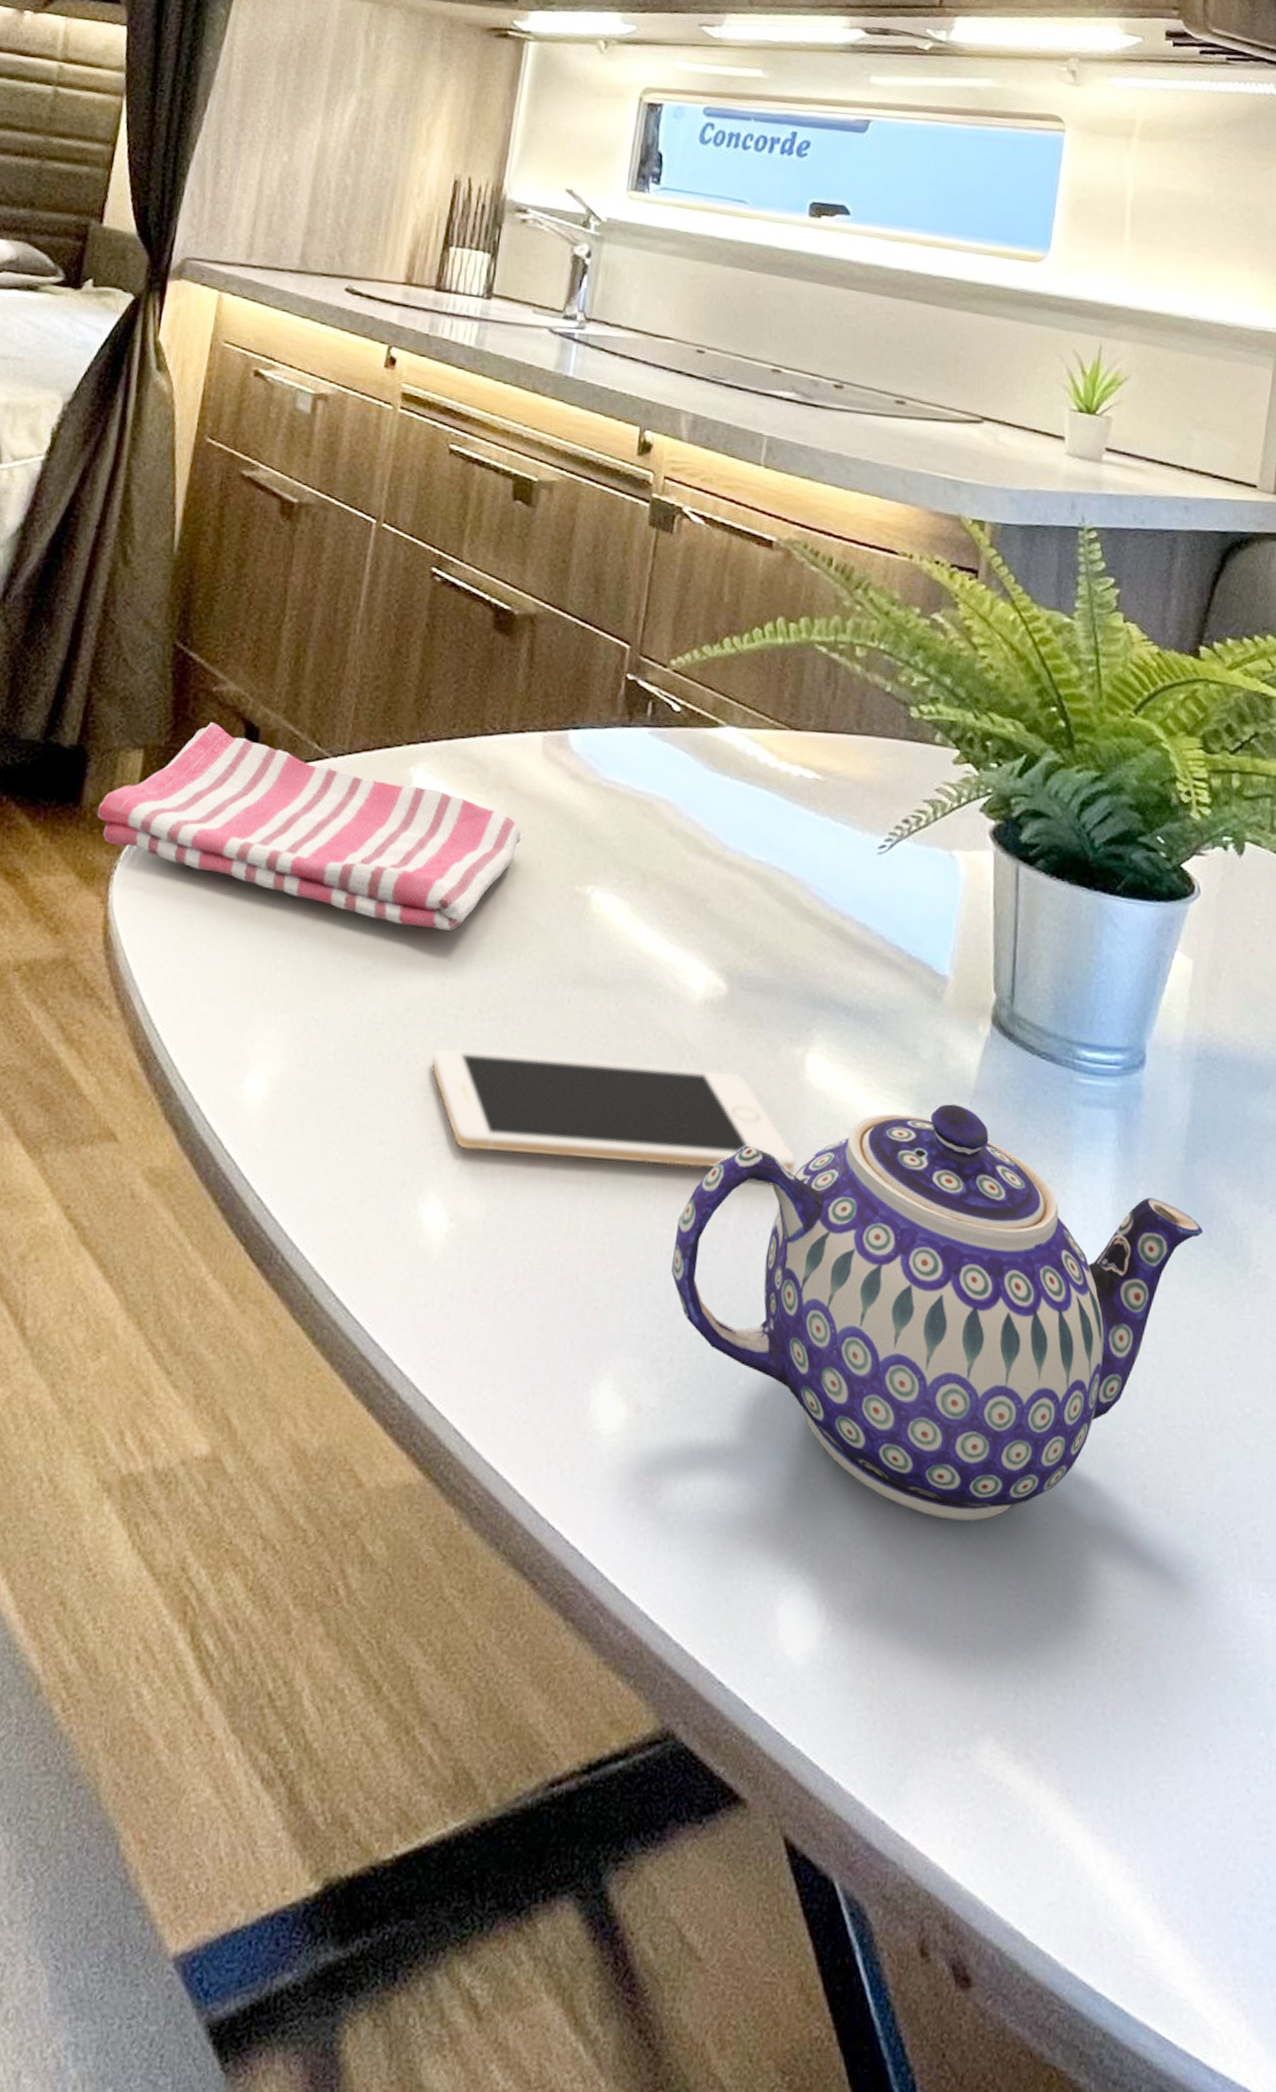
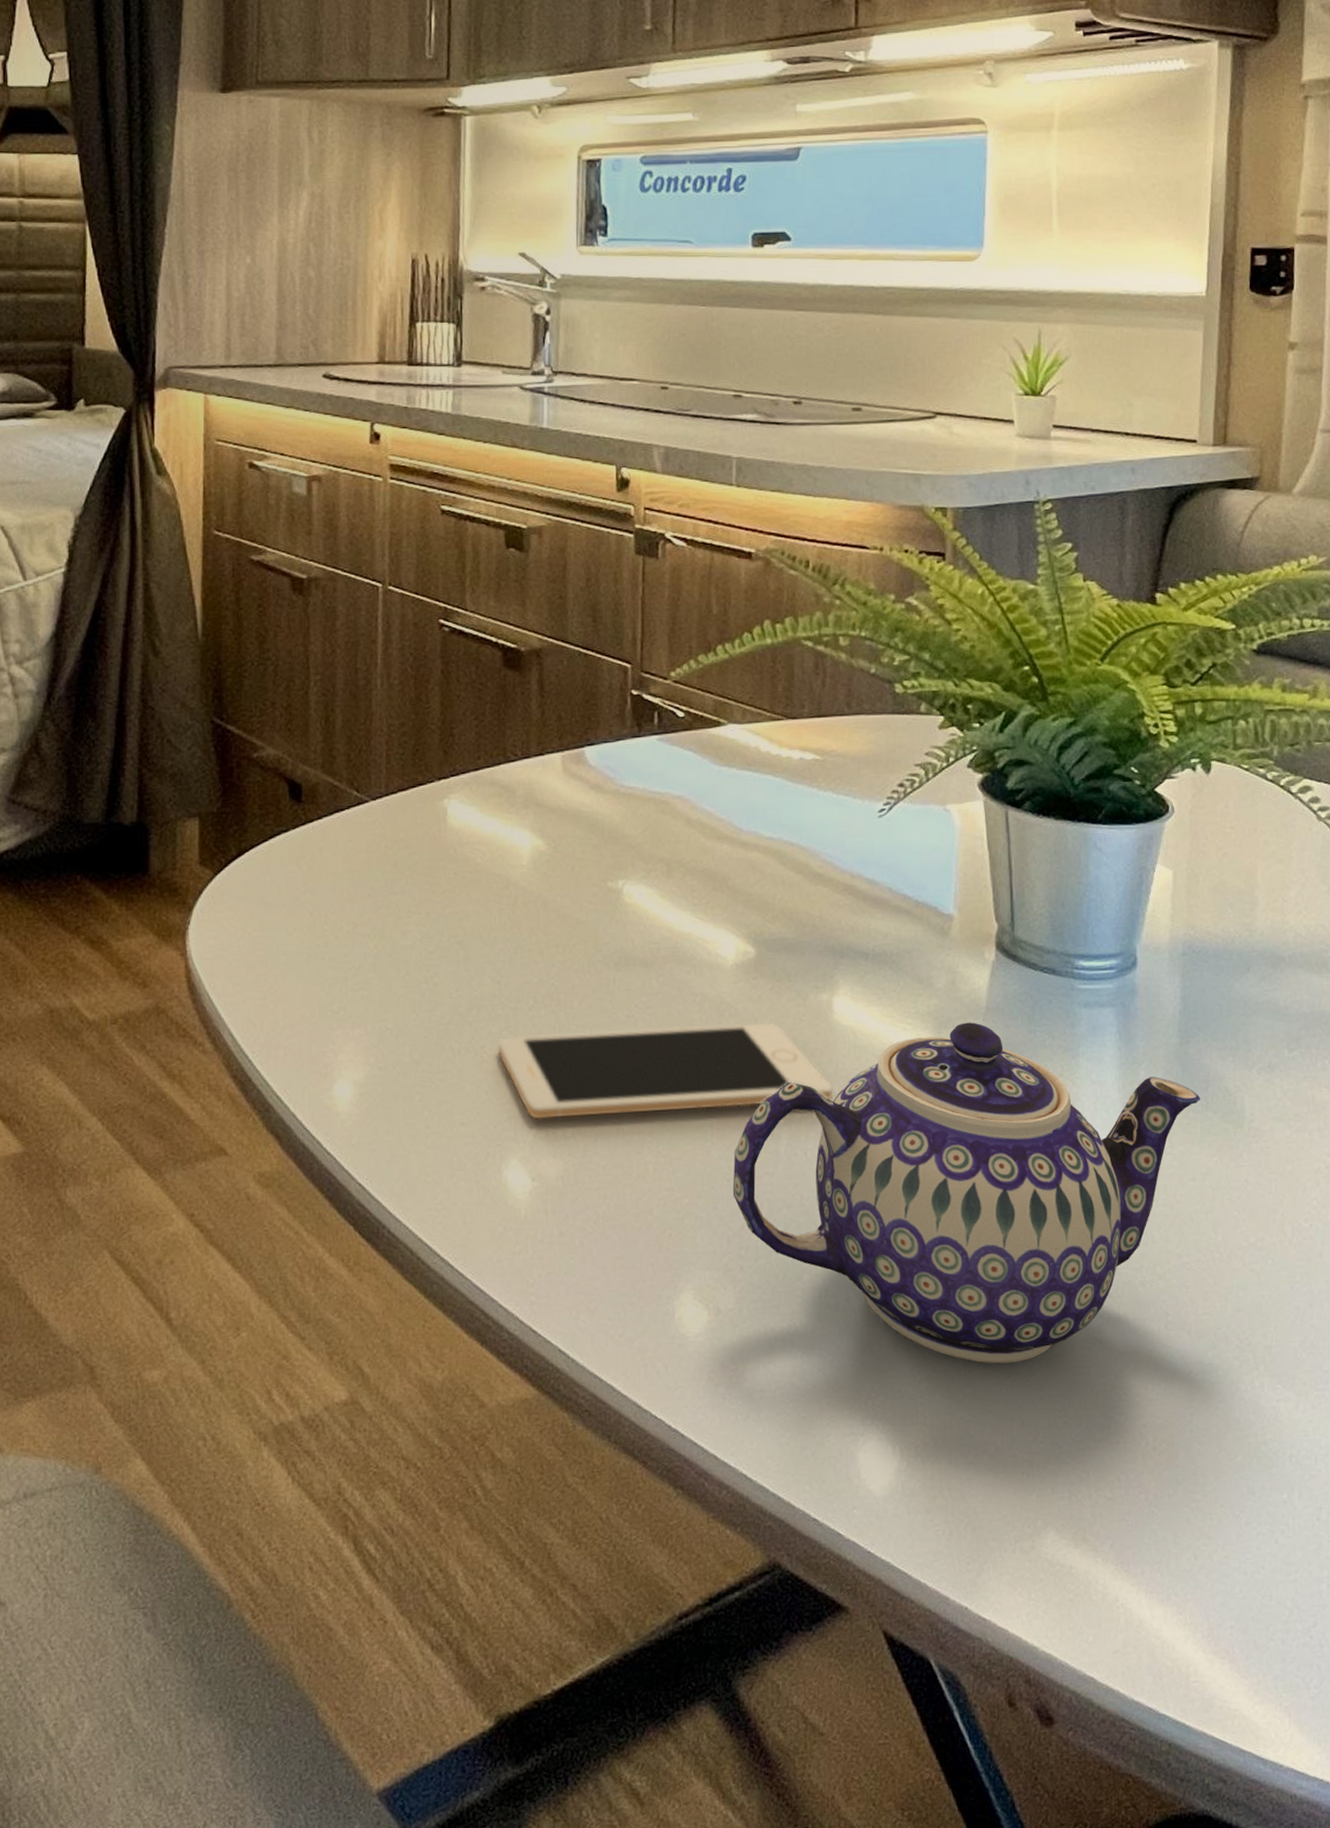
dish towel: present [96,722,522,931] -> none [164,785,553,937]

